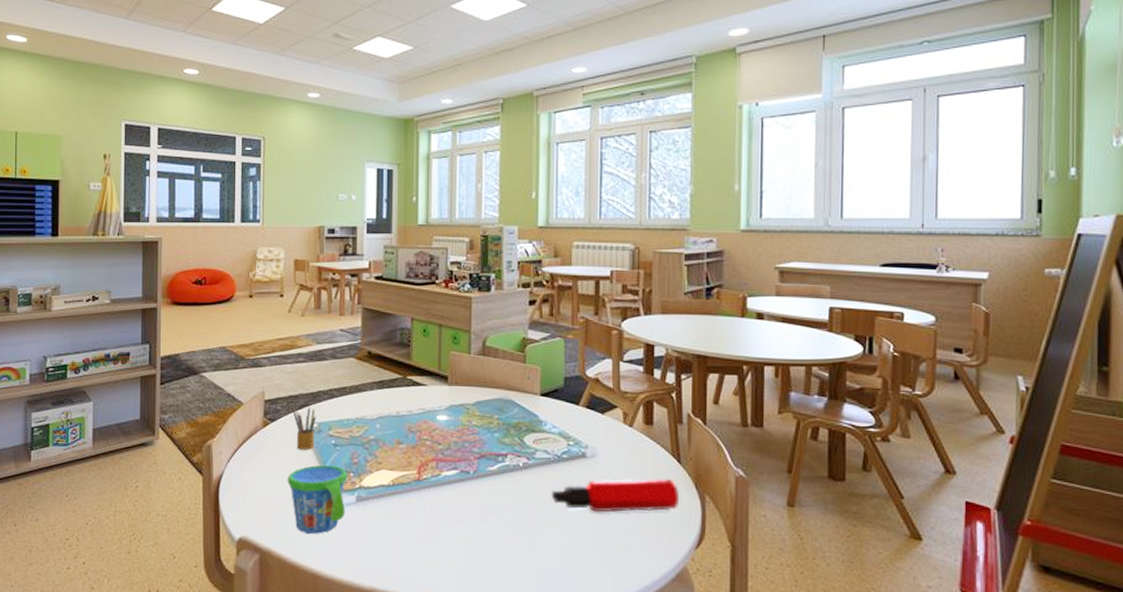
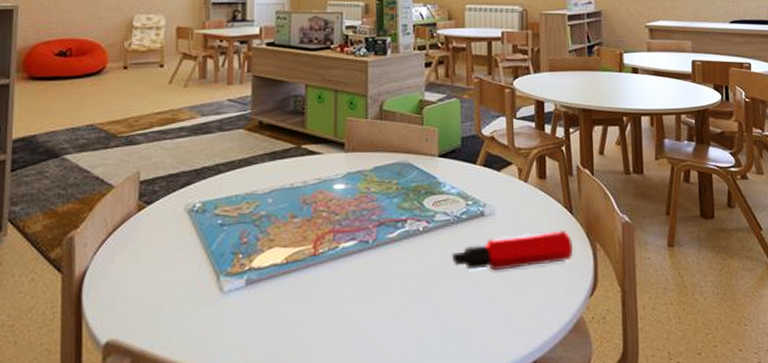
snack cup: present [287,464,347,535] -> none [165,247,235,329]
pencil box: present [292,406,316,450] -> none [173,184,200,234]

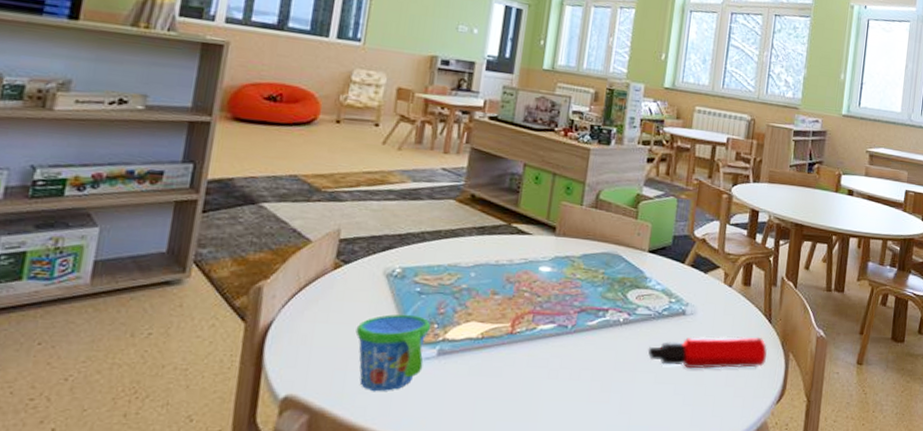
snack cup: none [165,247,235,329] -> present [355,314,430,392]

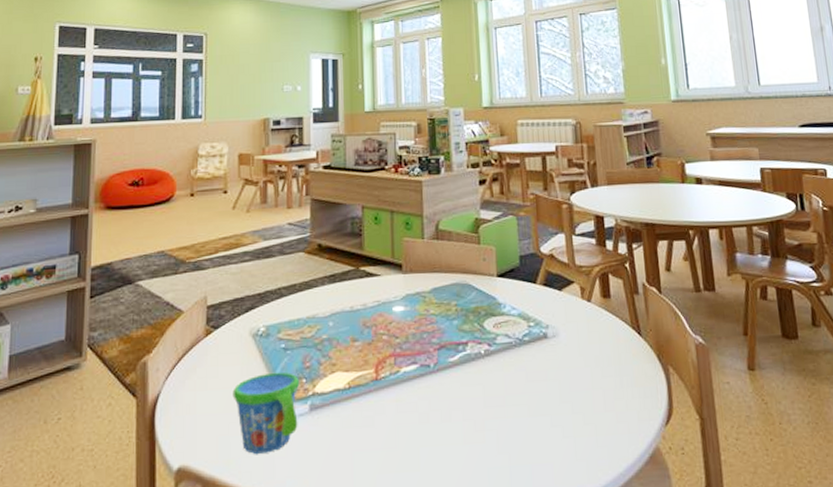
water bottle: present [648,336,767,369] -> none [515,352,645,397]

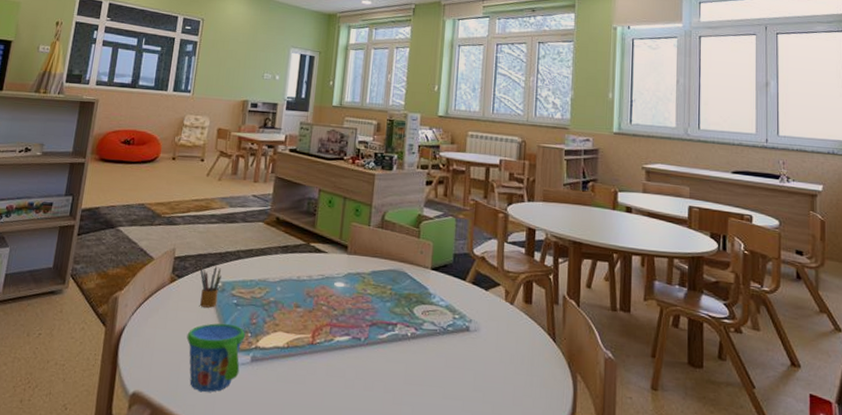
pencil box: none [238,308,264,358] -> present [199,265,221,308]

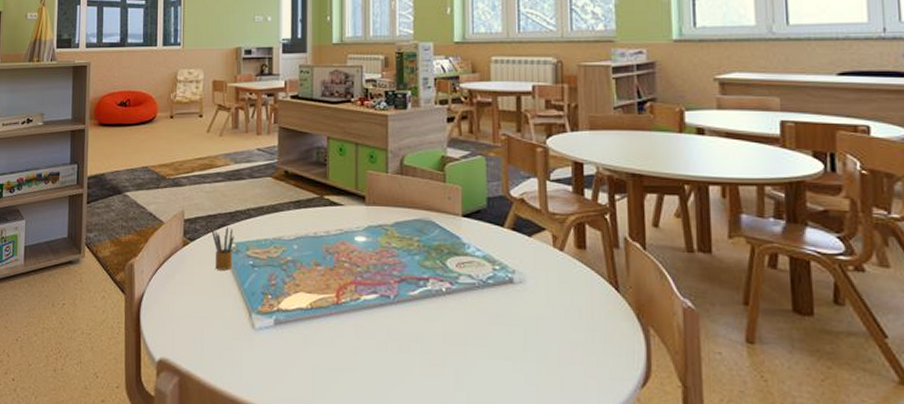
snack cup: present [186,323,245,393] -> none [206,286,265,358]

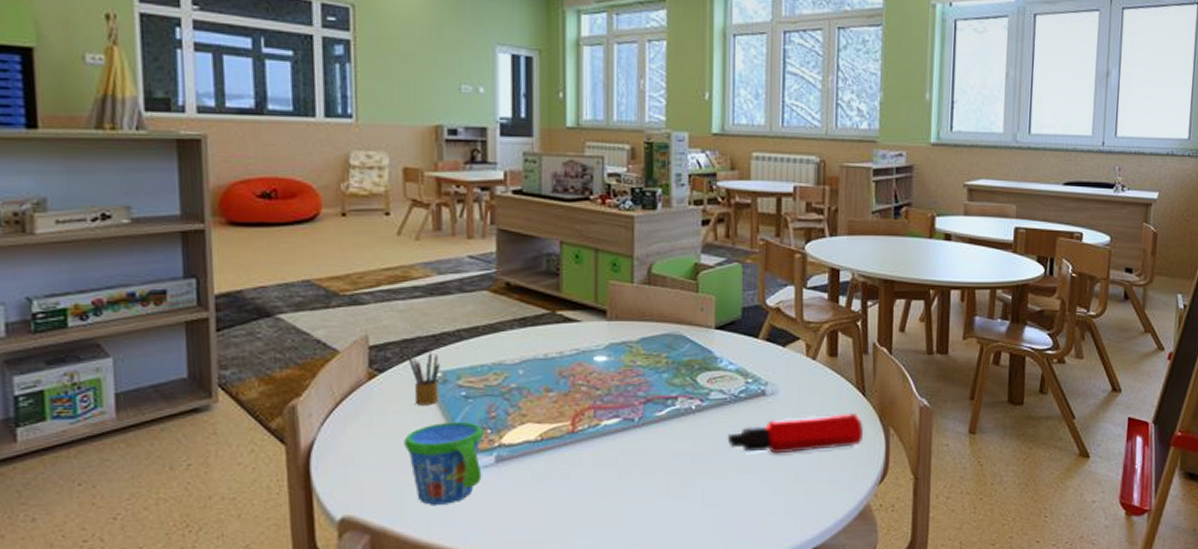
snack cup: none [206,286,265,358] -> present [404,421,483,506]
water bottle: none [477,307,620,344] -> present [727,412,864,454]

